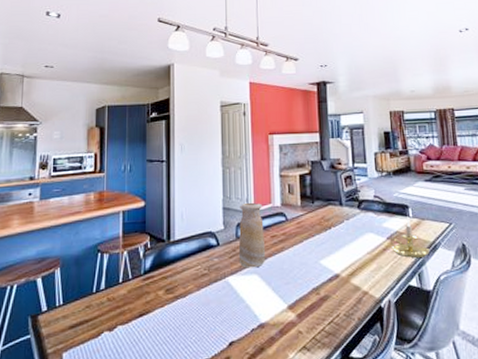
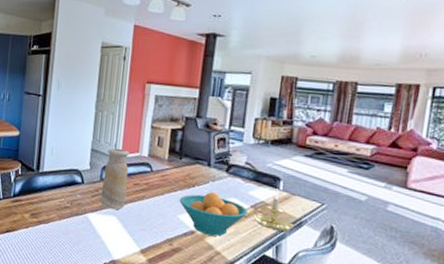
fruit bowl: none [318,231,386,276] -> present [179,192,249,237]

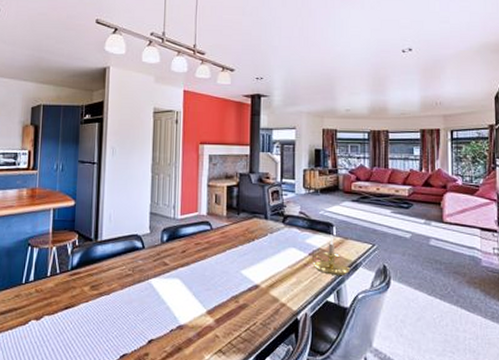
vase: present [100,147,129,210] -> none [162,209,189,273]
fruit bowl: present [179,192,249,237] -> none [241,244,307,288]

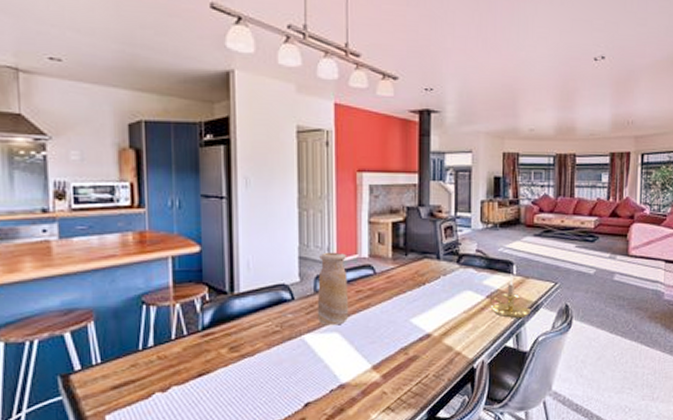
vase: none [162,209,189,273] -> present [317,252,349,326]

